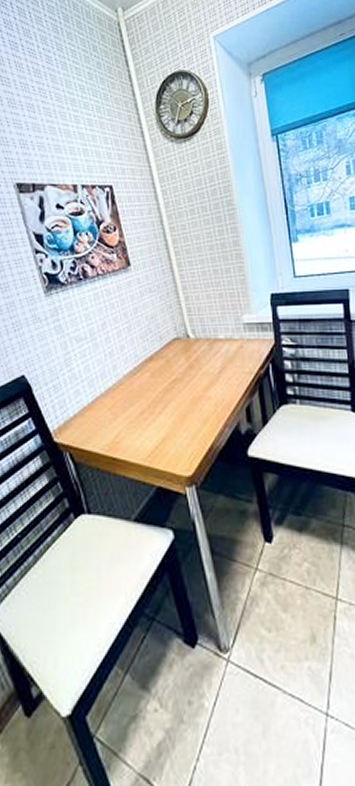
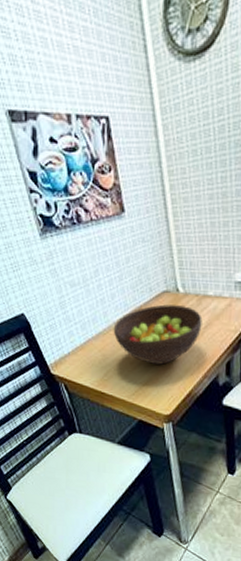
fruit bowl: none [123,352,216,418] -> present [113,304,203,365]

